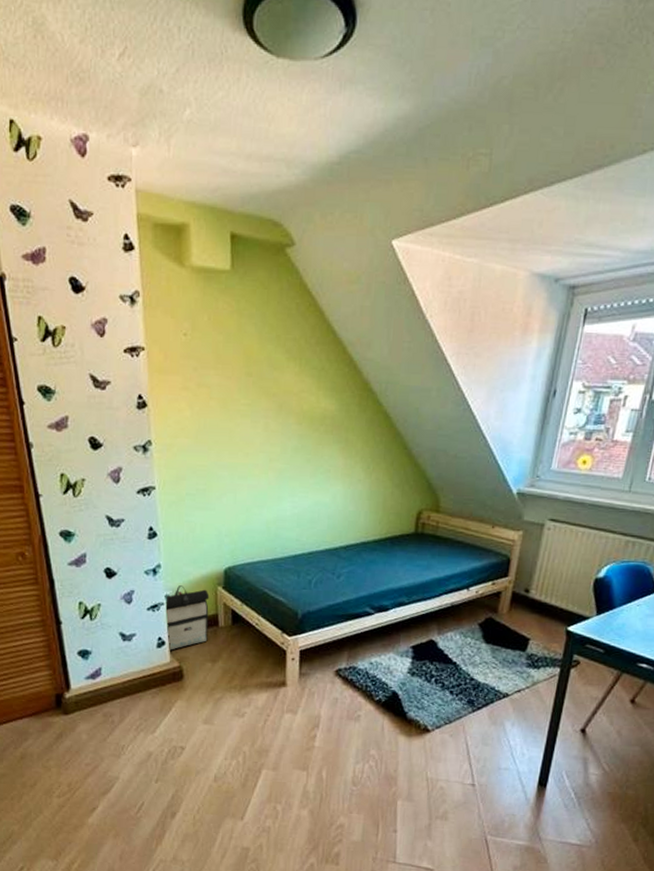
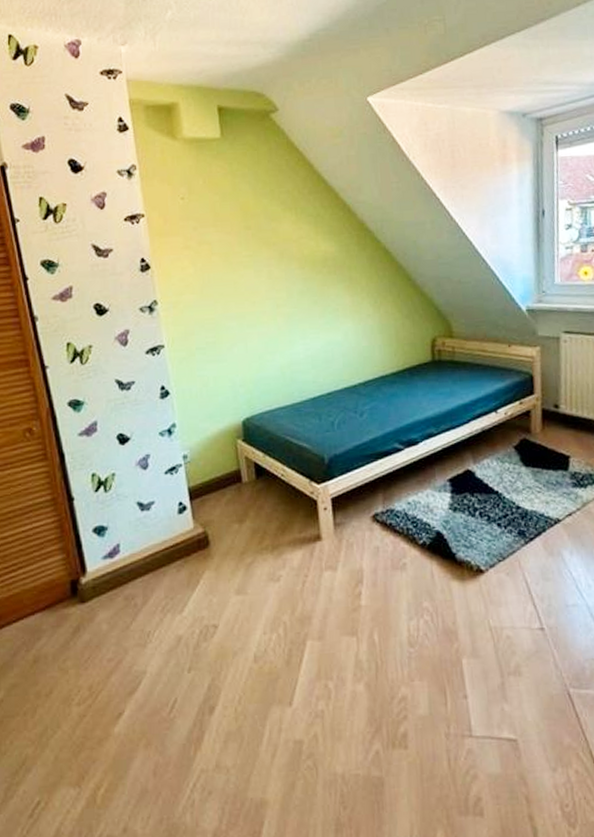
backpack: present [164,585,210,650] -> none [182,443,232,515]

